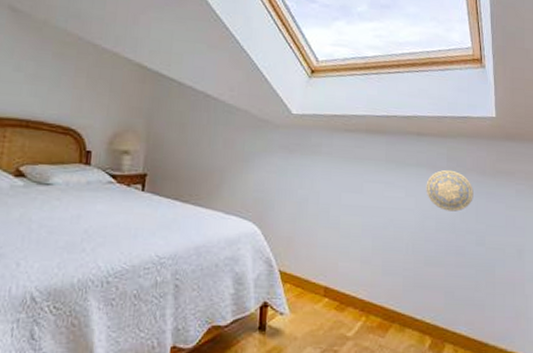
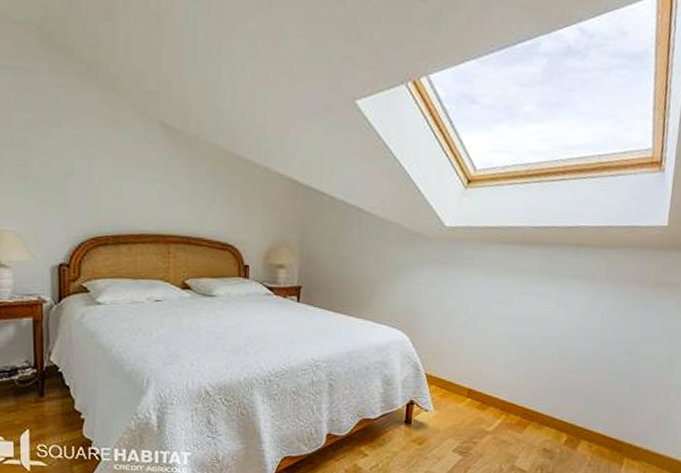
decorative plate: present [426,170,474,212] -> none [579,282,631,322]

